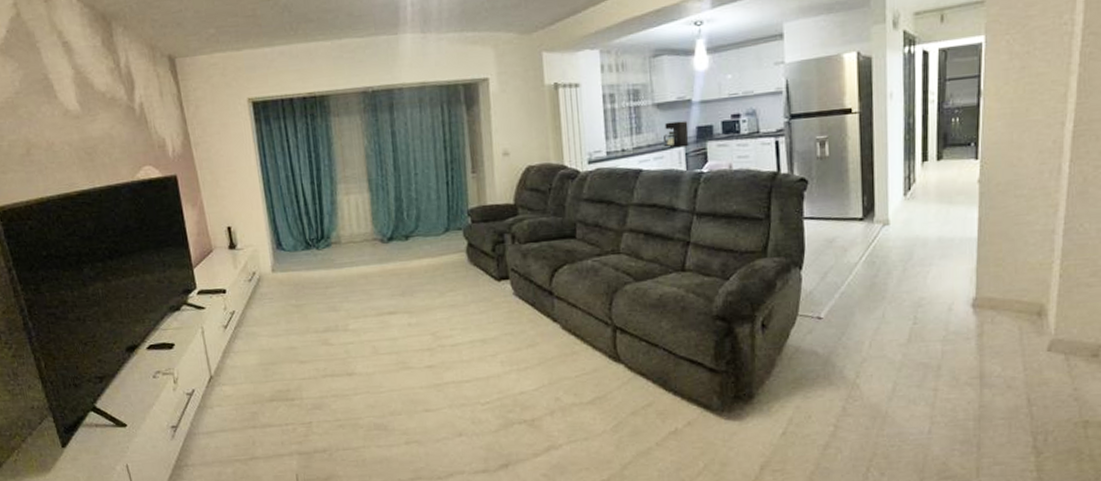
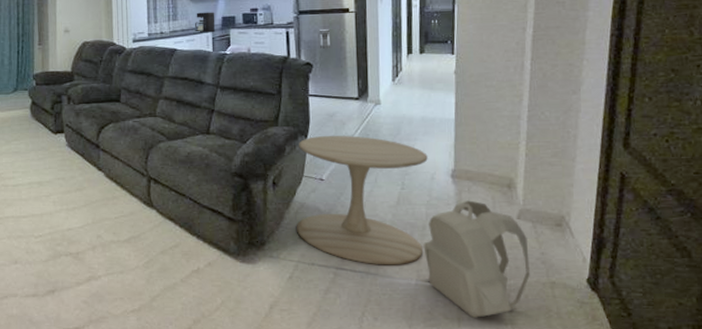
side table: none [789,264,945,414] -> present [296,135,428,265]
backpack: none [938,332,1060,466] -> present [423,200,530,318]

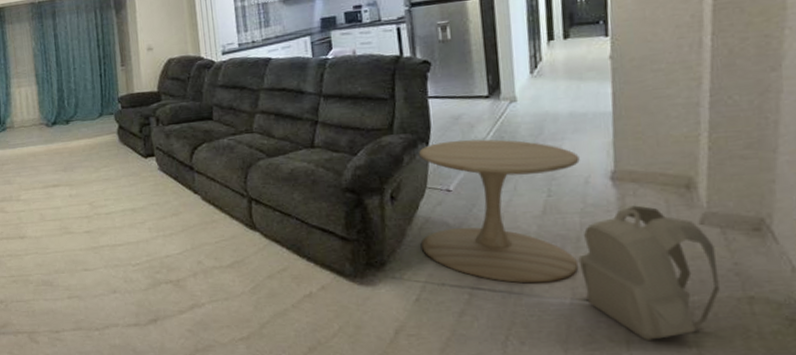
coffee maker: present [194,12,215,33] -> none [290,13,314,38]

